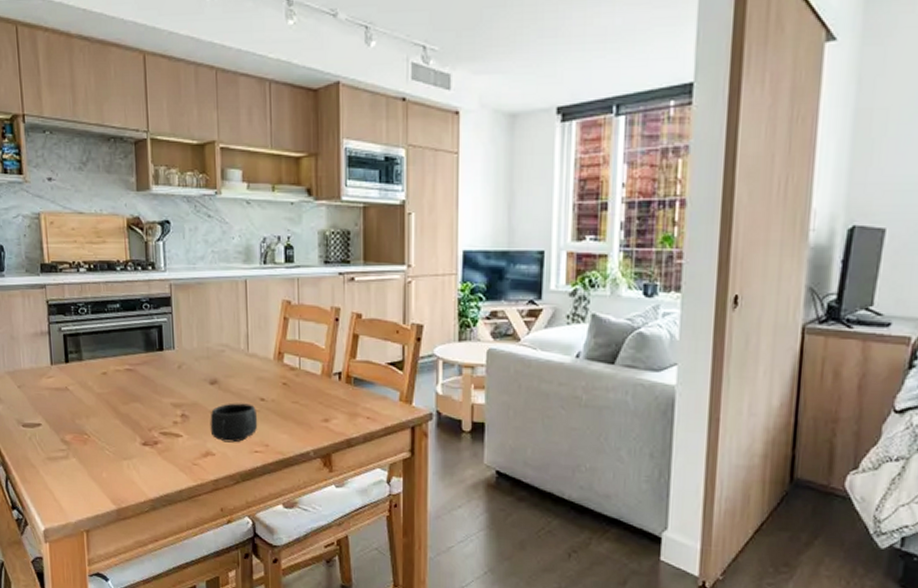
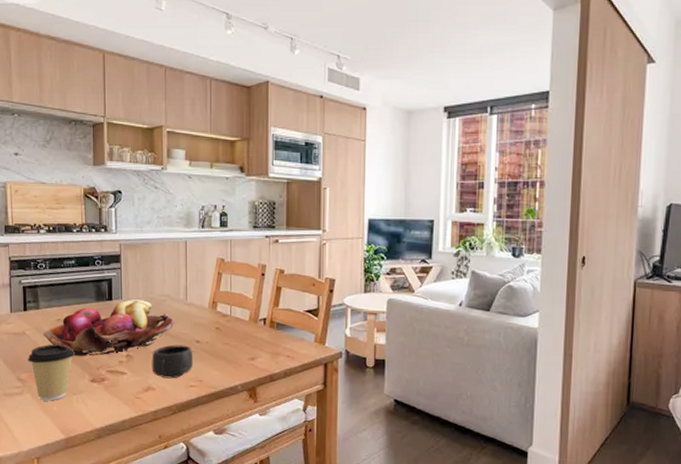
coffee cup: none [71,401,125,467] -> present [27,344,76,401]
fruit basket: none [87,349,236,416] -> present [43,299,175,356]

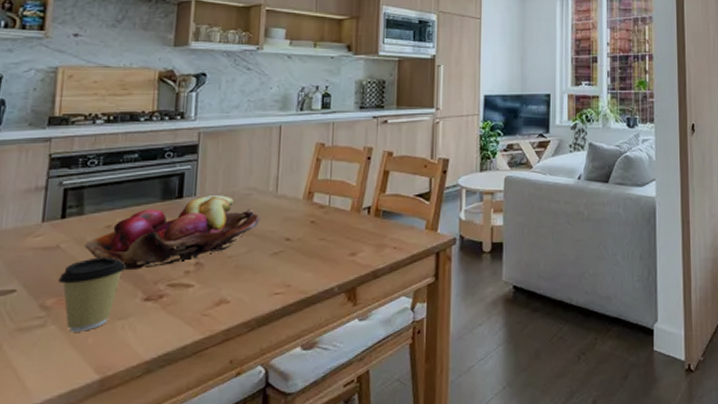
mug: present [151,345,194,379] -> none [227,245,281,288]

